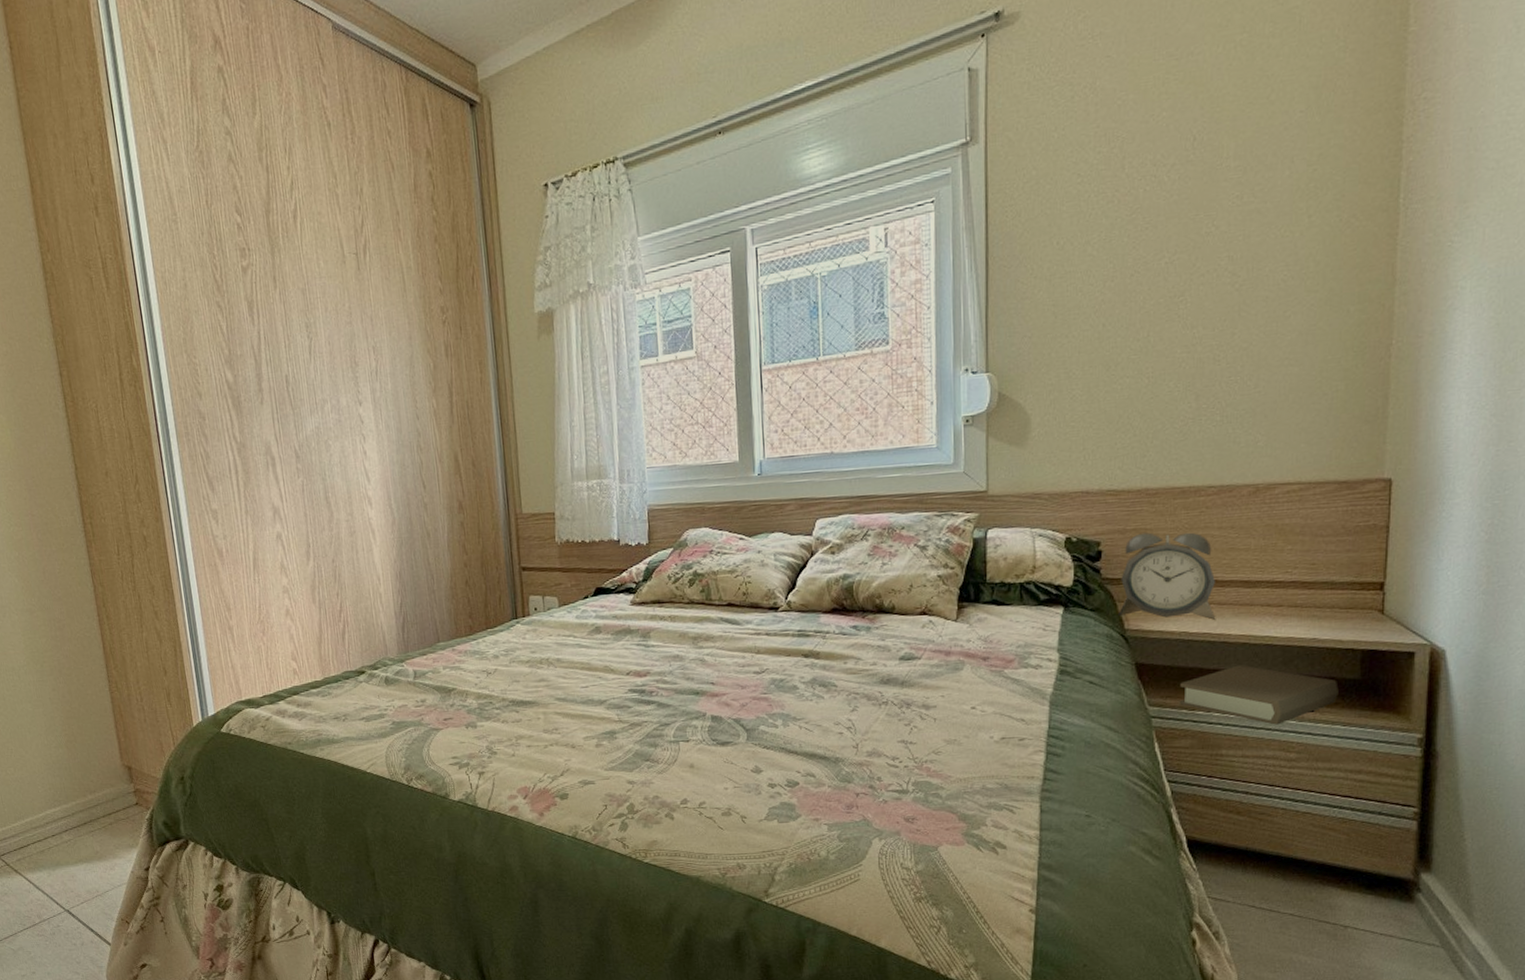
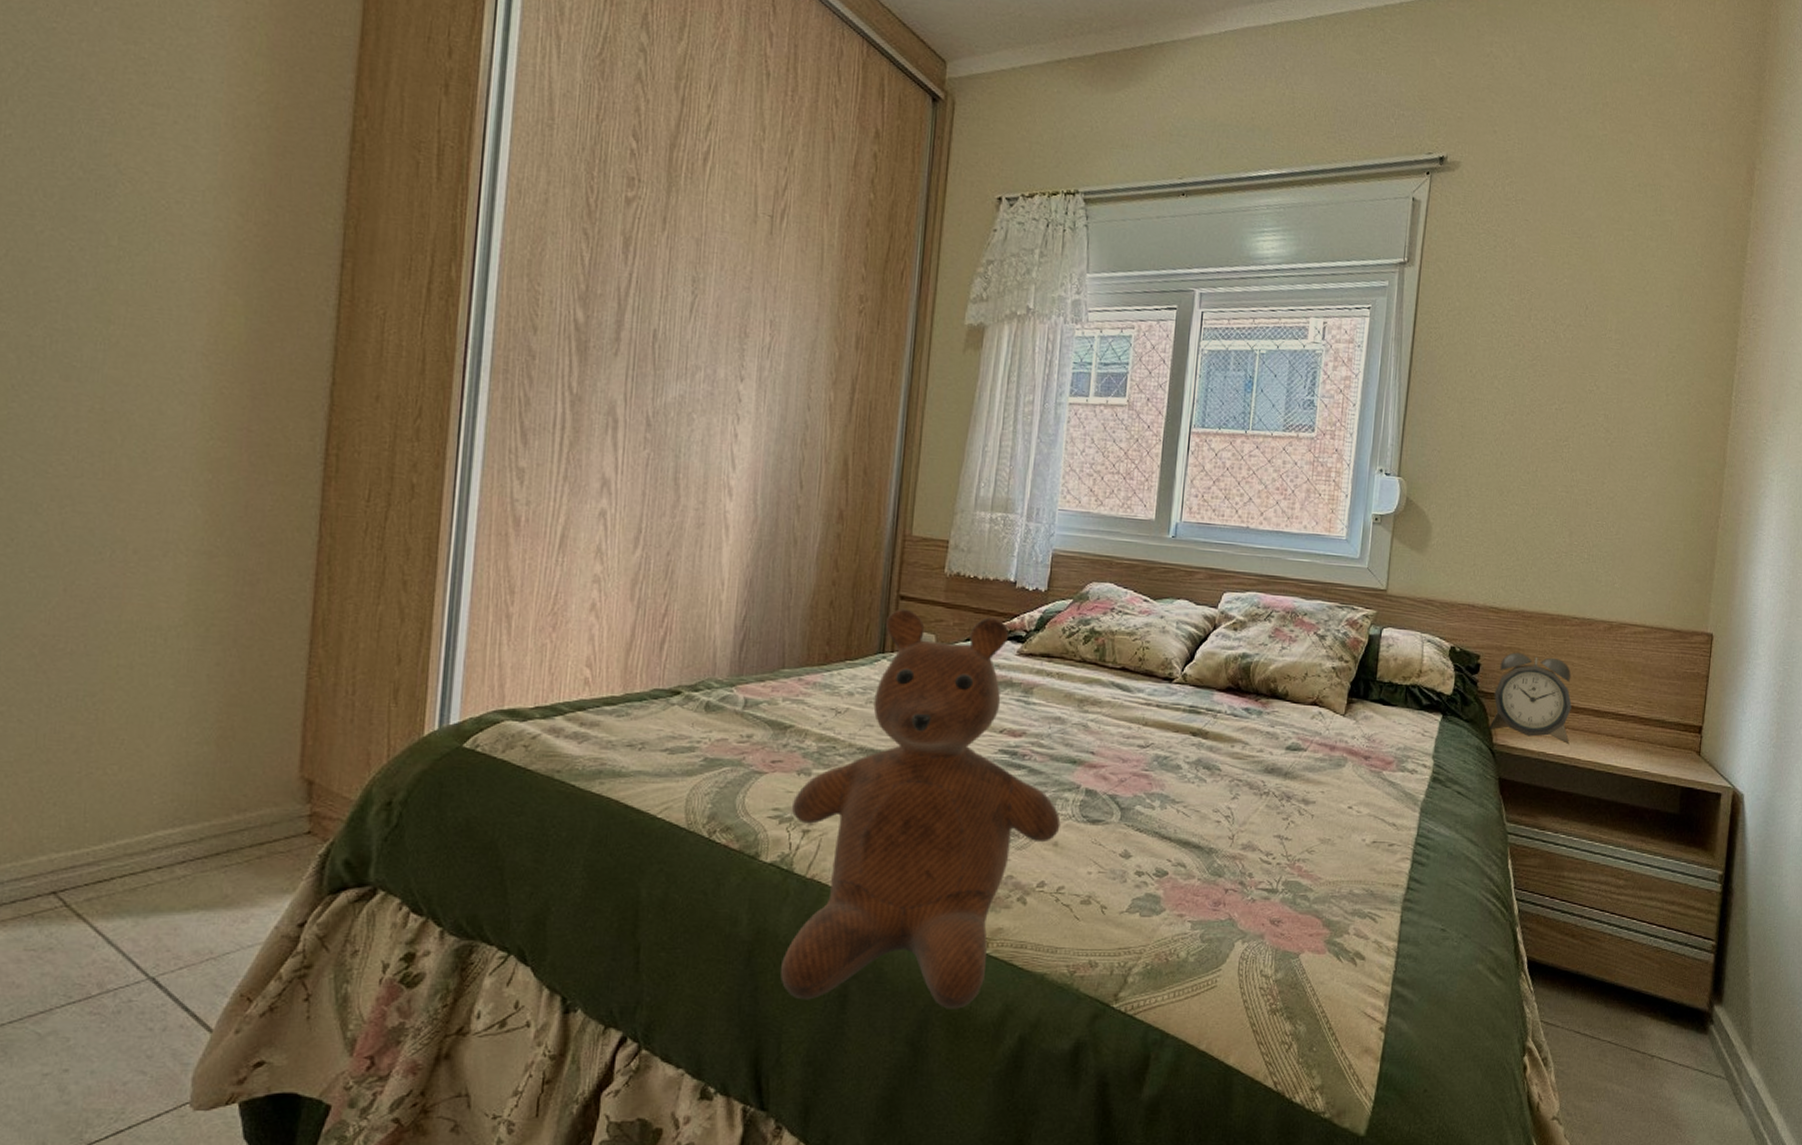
teddy bear: none [466,575,694,909] -> present [780,608,1061,1009]
book: present [1180,665,1339,725] -> none [1533,790,1662,851]

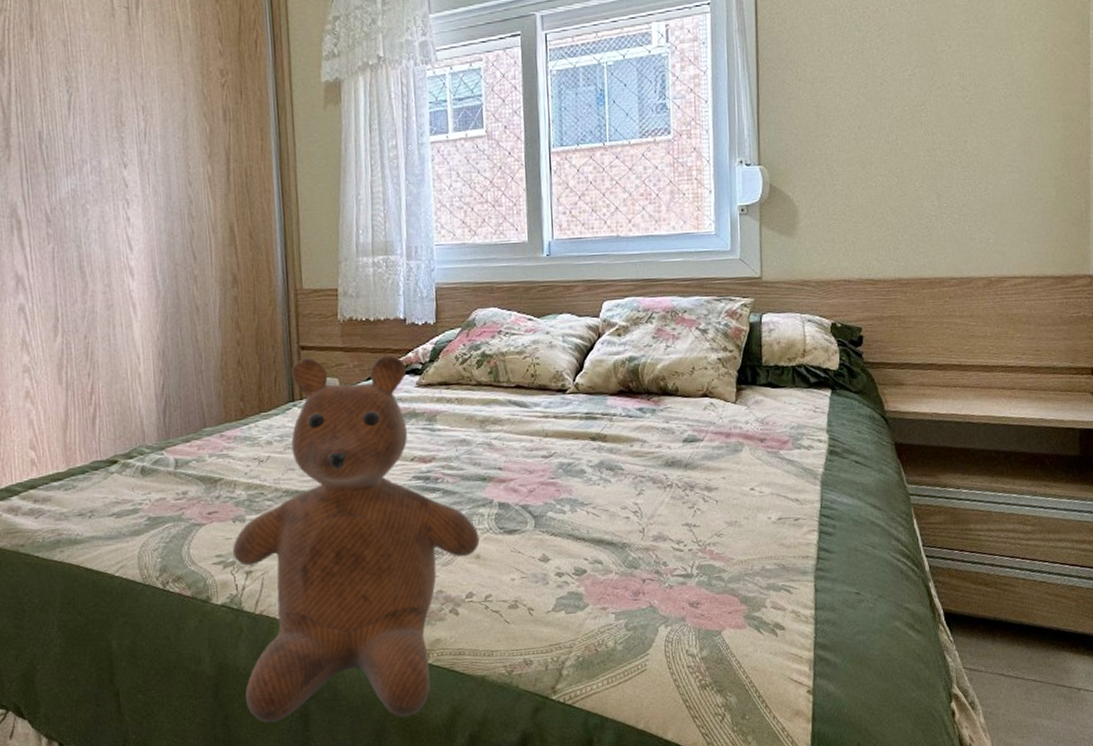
alarm clock: present [1488,652,1572,745] -> none [879,319,961,403]

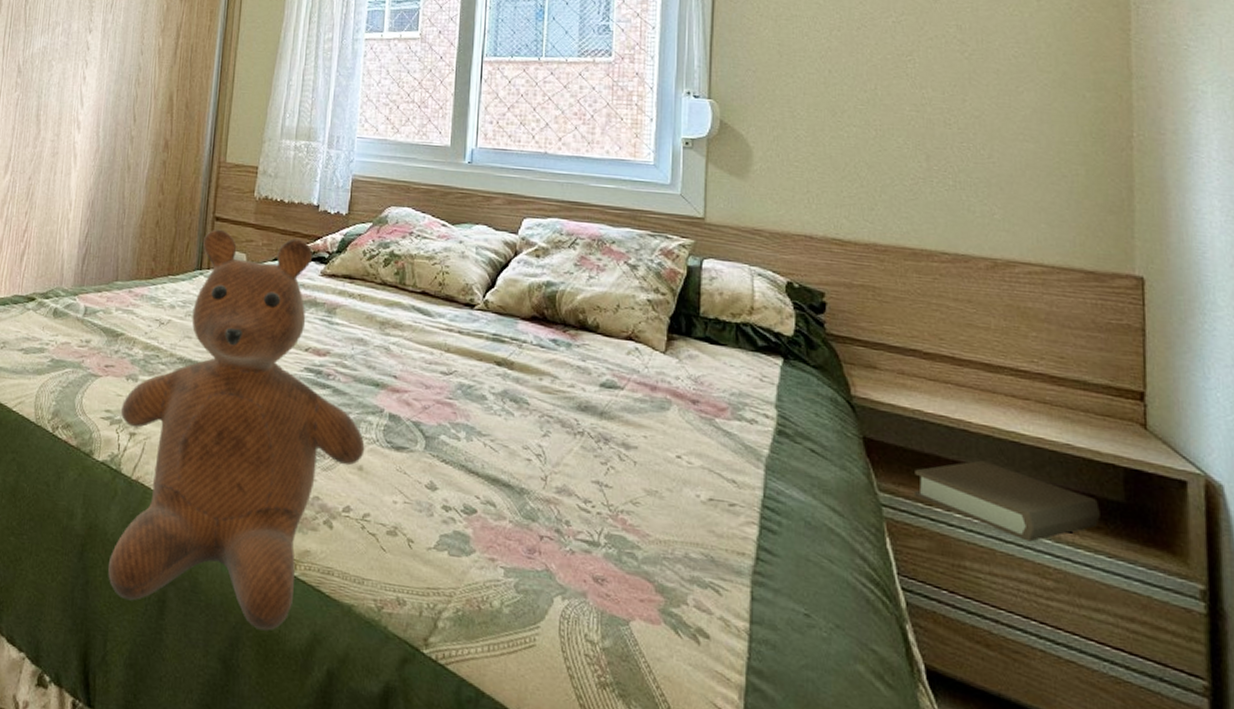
book: none [933,443,1063,500] -> present [915,460,1100,542]

